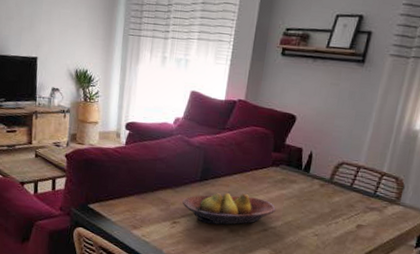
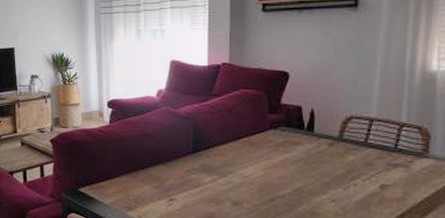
fruit bowl: present [182,193,276,225] -> none [176,161,281,198]

